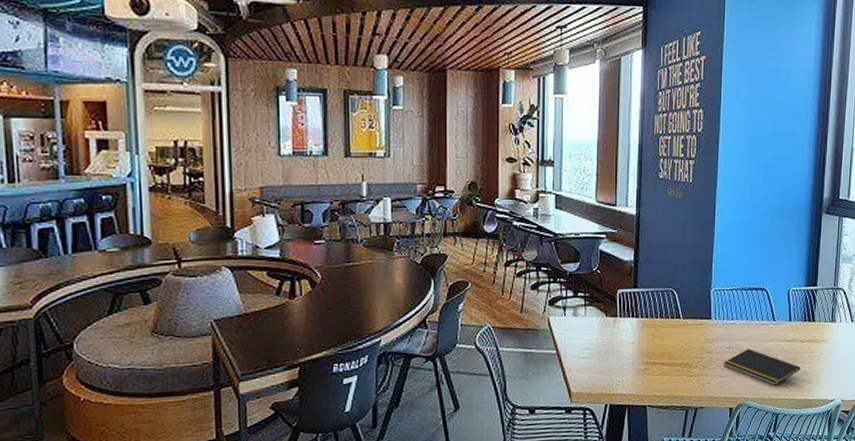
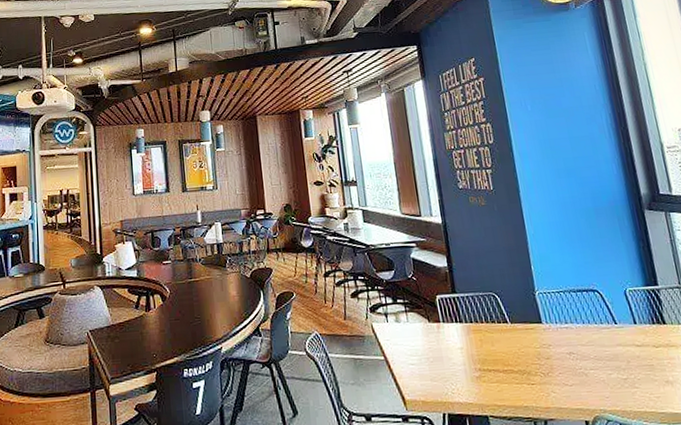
notepad: present [723,349,801,386] -> none [566,354,663,397]

